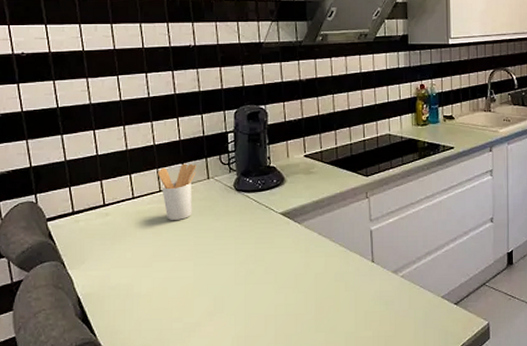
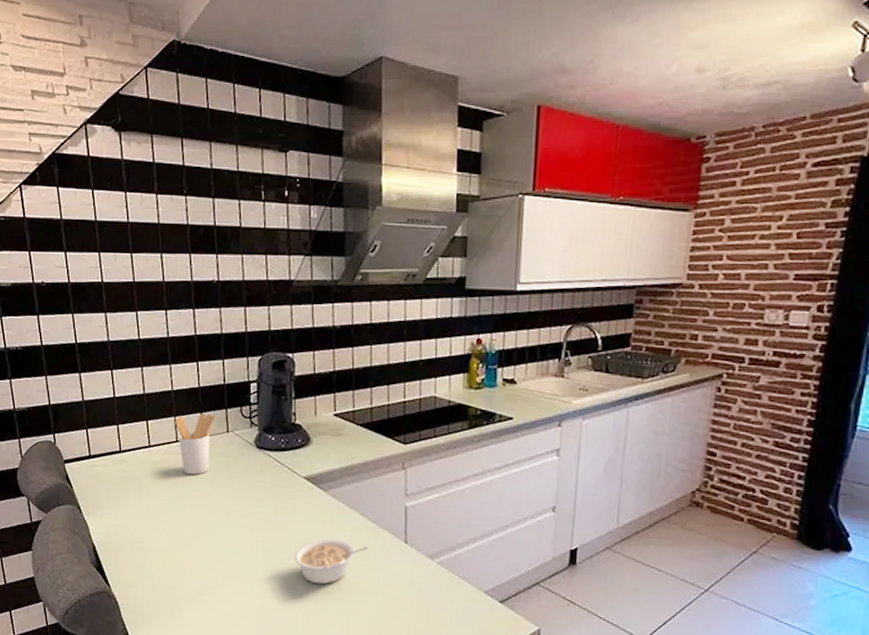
legume: none [274,265,341,309] -> present [293,538,369,585]

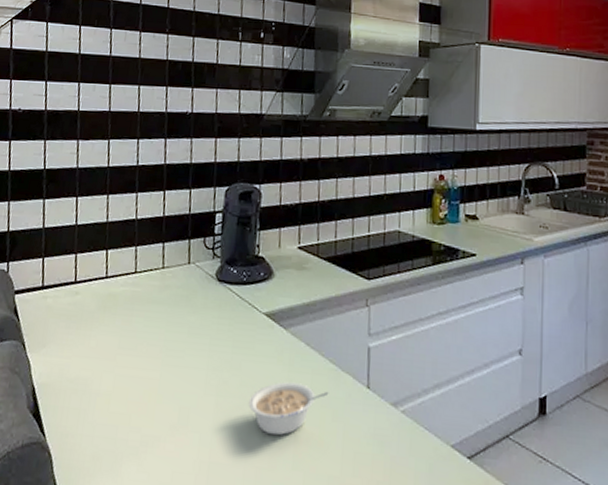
utensil holder: present [175,413,216,475] -> none [136,243,178,309]

